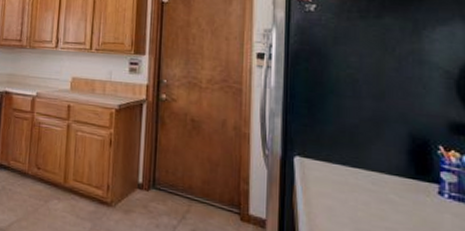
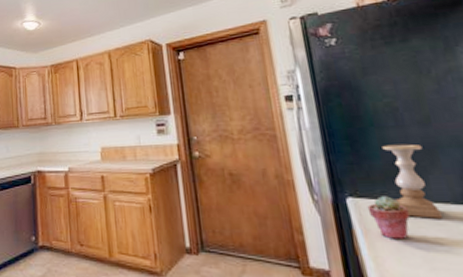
potted succulent: none [311,159,347,200] -> present [367,196,410,239]
candle holder: none [336,112,375,186] -> present [382,144,442,219]

